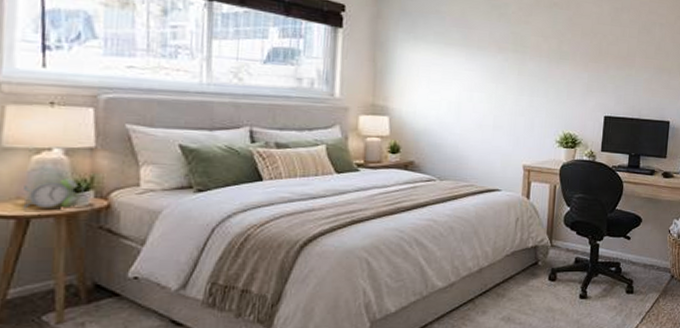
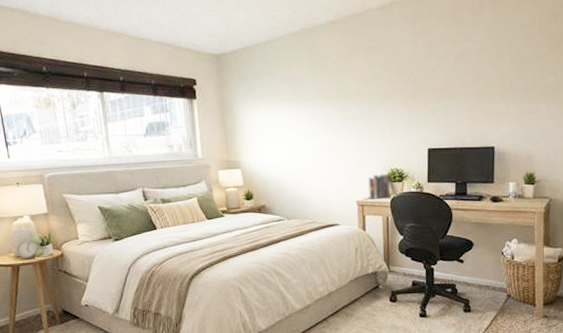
books: none [536,138,563,166] -> present [367,173,391,200]

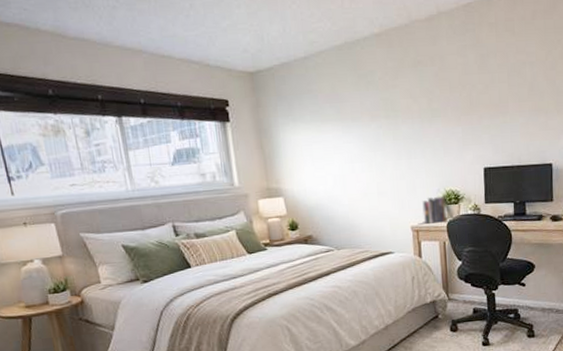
alarm clock: present [12,237,46,261] -> none [21,282,63,311]

